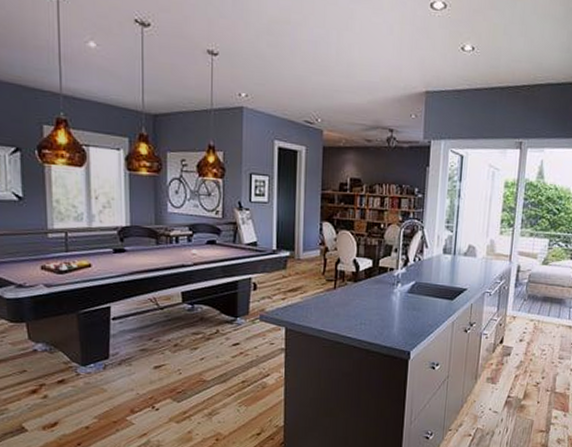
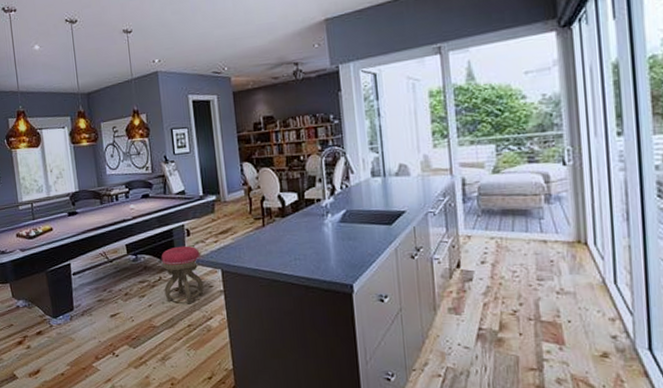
stool: none [220,299,265,360] -> present [161,245,204,304]

